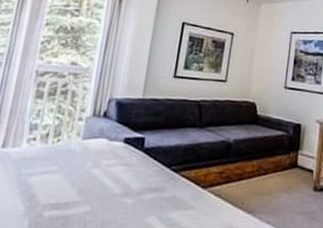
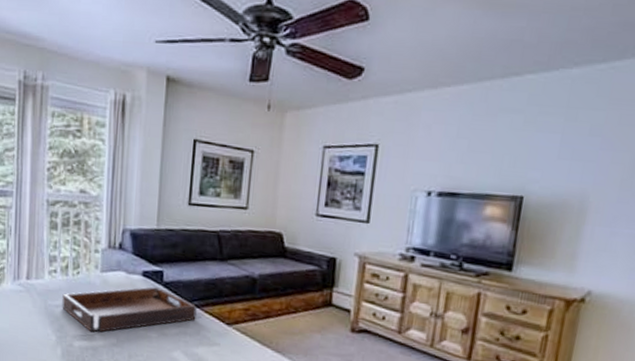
serving tray: none [36,153,175,201] -> present [62,287,197,332]

